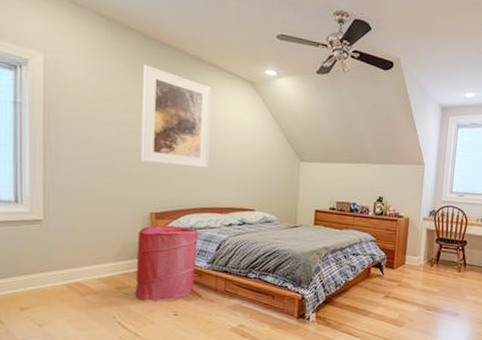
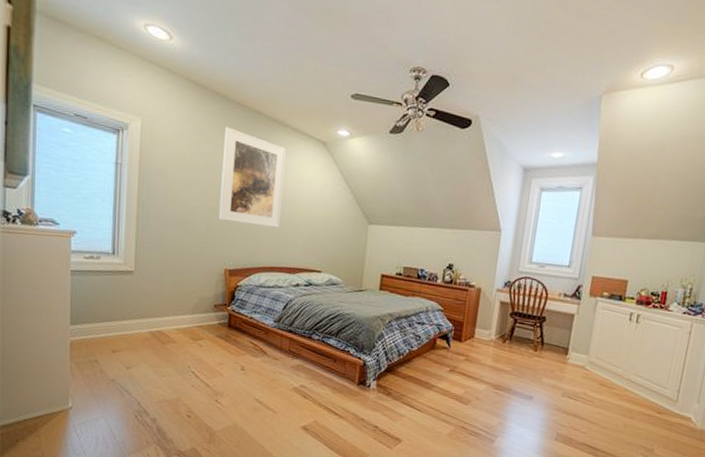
laundry hamper: present [135,225,198,302] -> none [208,281,267,356]

